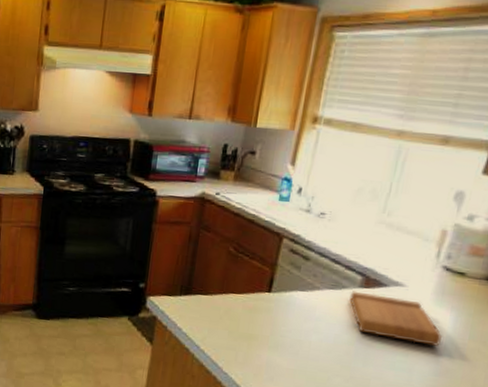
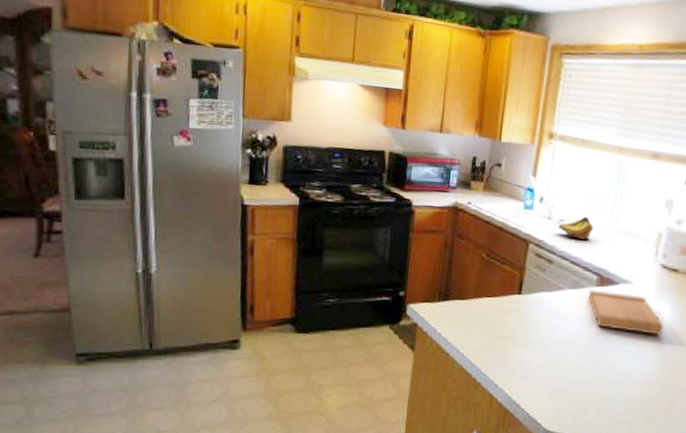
fruit: none [318,209,361,236] -> present [558,216,594,240]

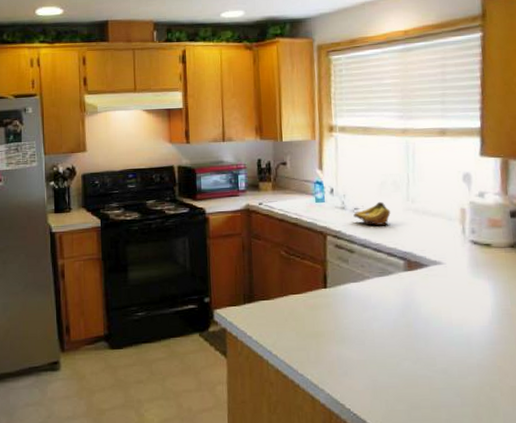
cutting board: present [588,289,664,335] -> none [398,274,488,316]

